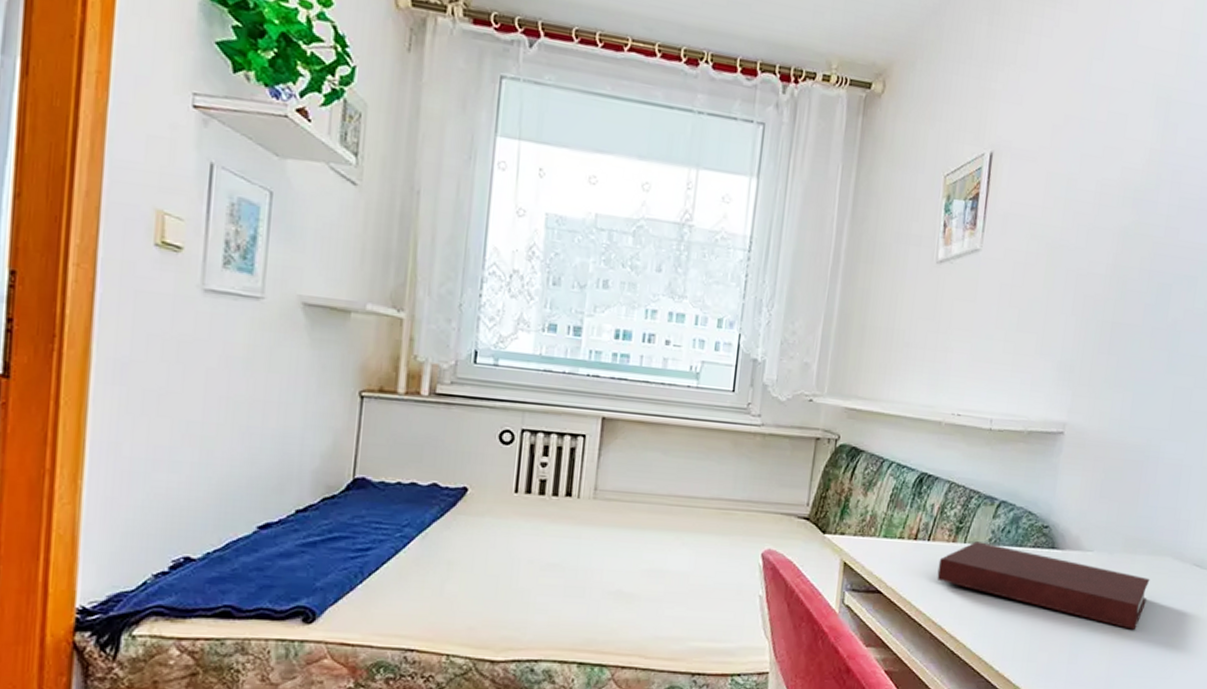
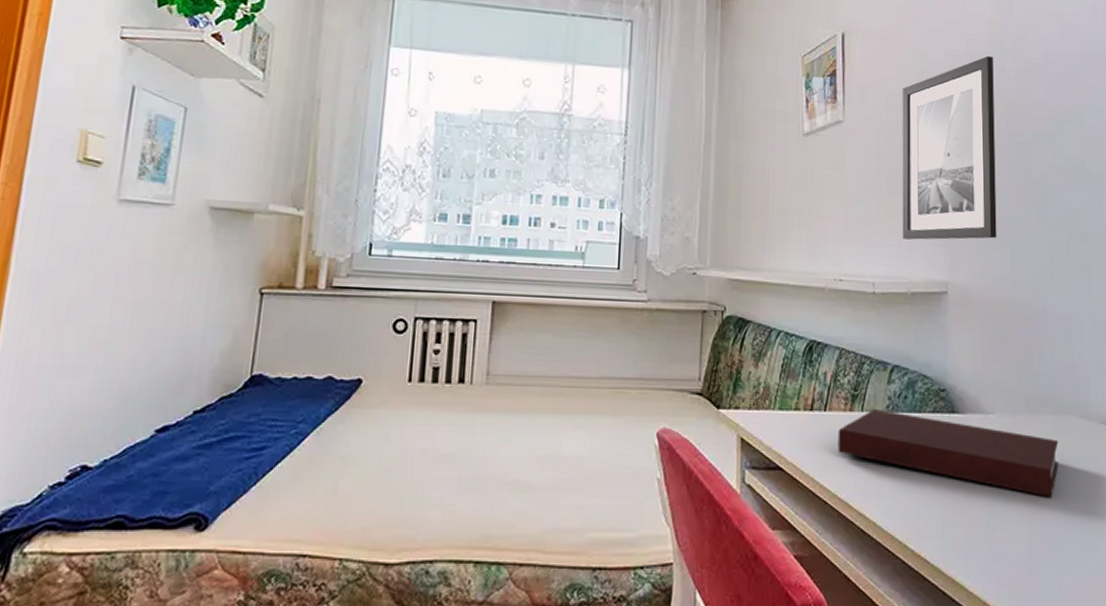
wall art: none [1026,187,1147,382] -> present [902,55,997,240]

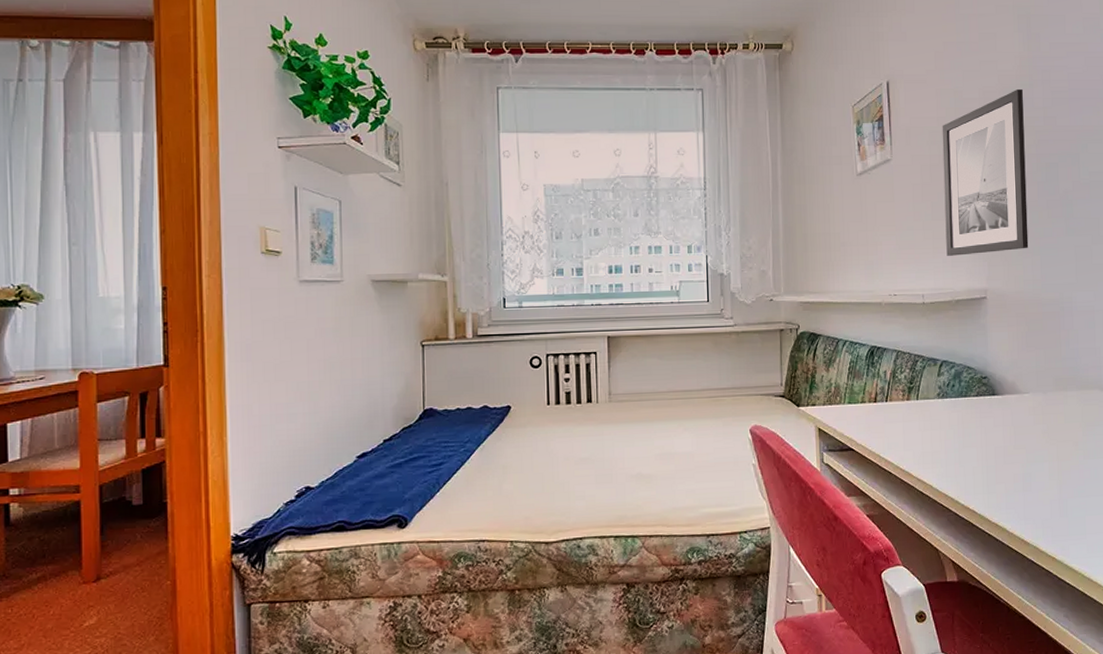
notebook: present [838,409,1059,497] -> none [898,397,1084,456]

